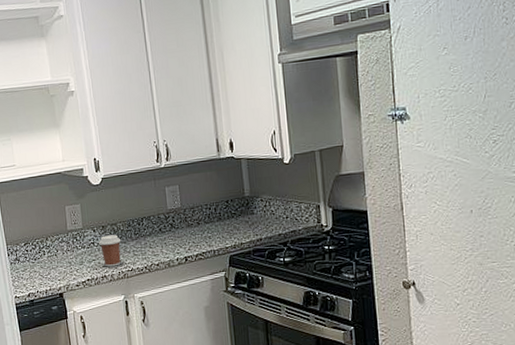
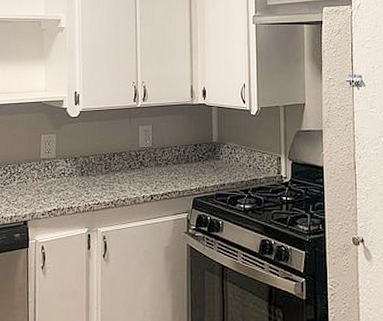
coffee cup: present [99,235,121,267] -> none [69,167,92,199]

